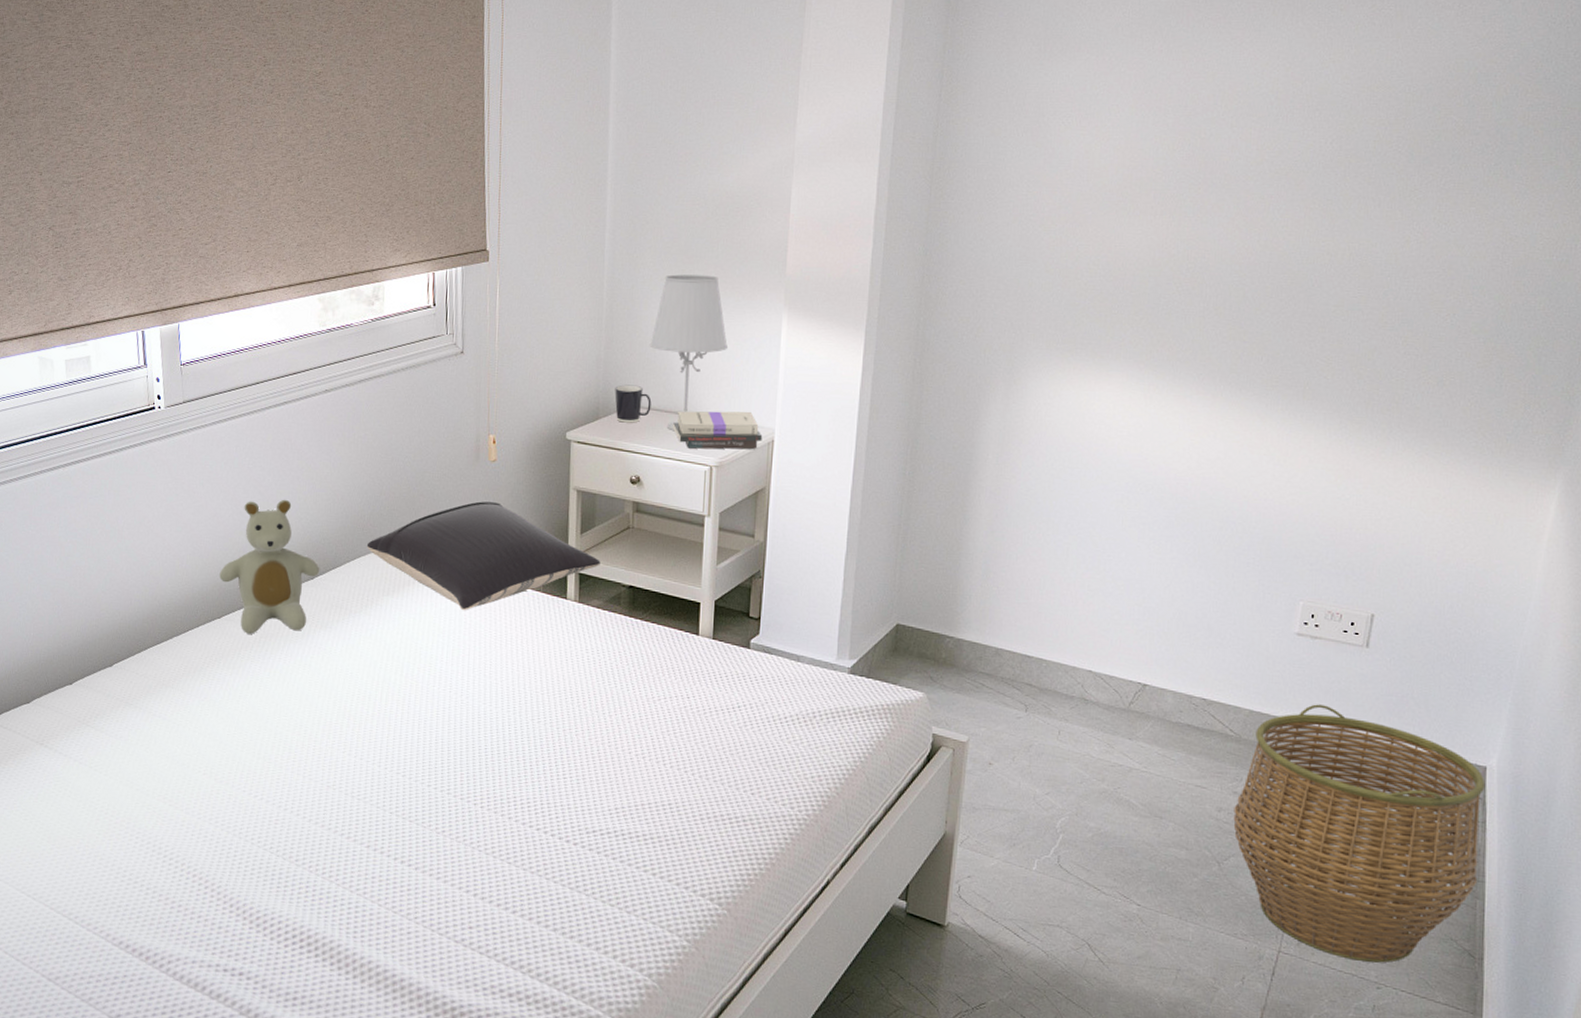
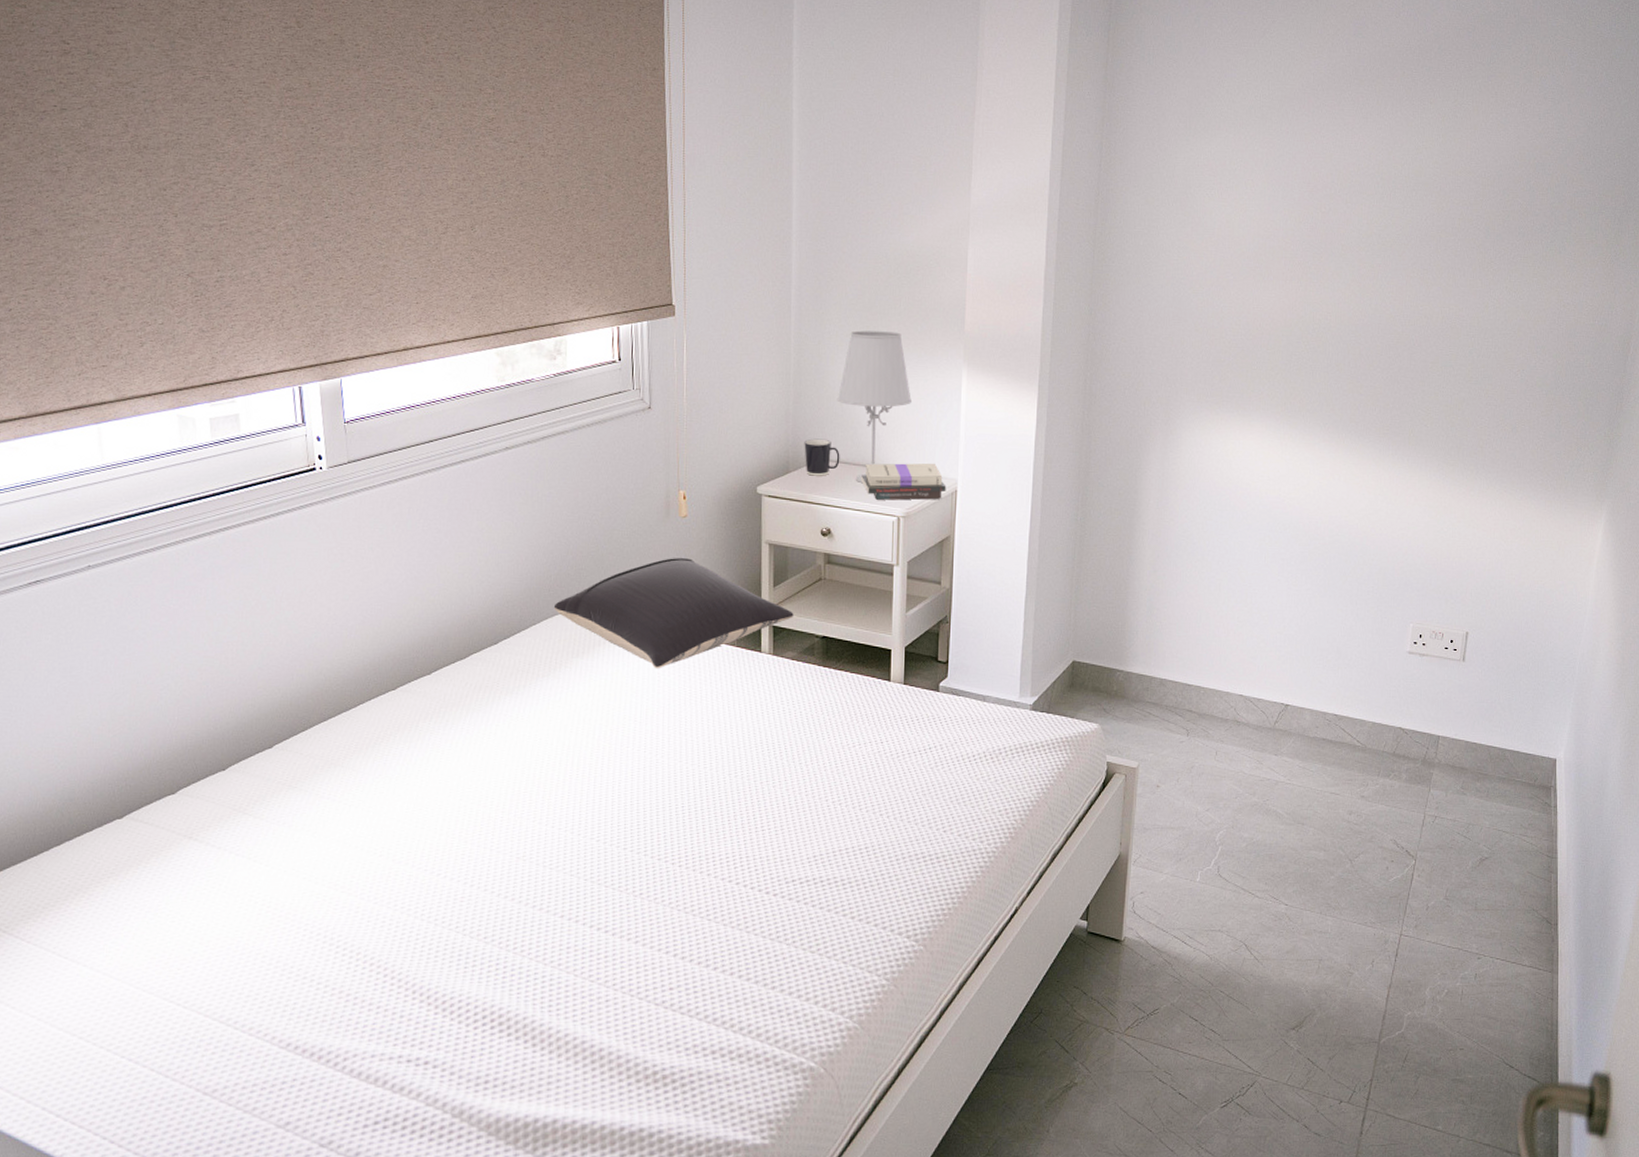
stuffed bear: present [219,499,320,634] -> none [393,562,504,705]
basket: present [1233,704,1486,963] -> none [1362,713,1556,936]

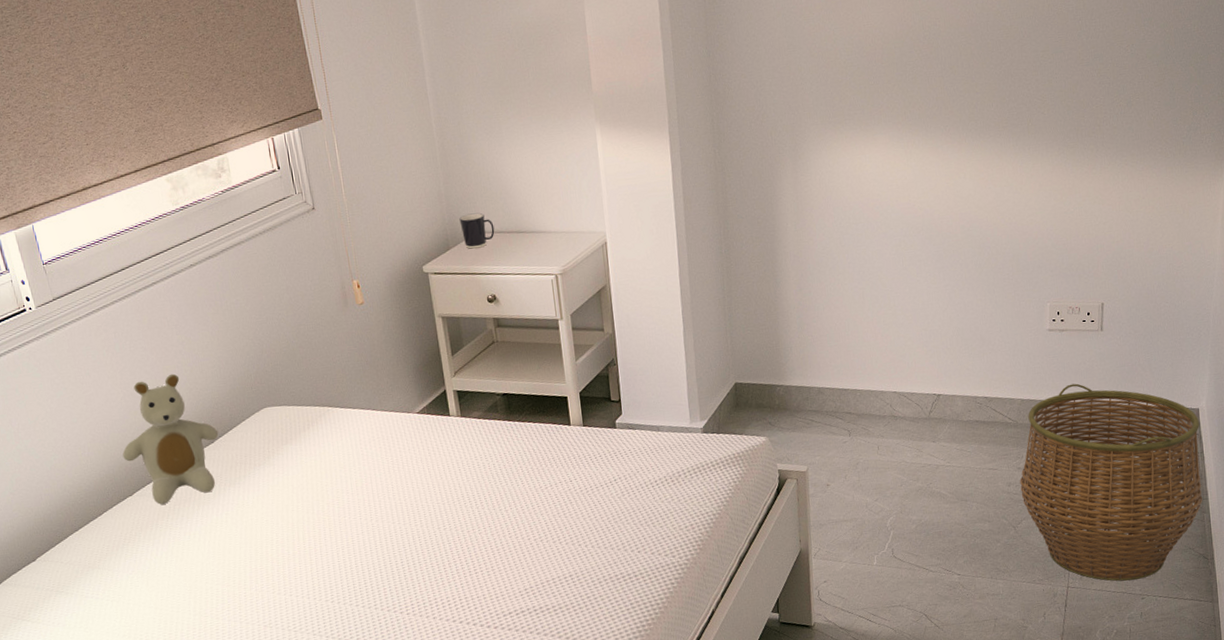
stuffed bear: none [393,562,504,705] -> present [122,373,219,505]
pillow: present [553,558,794,669] -> none [258,341,474,445]
table lamp: present [837,330,911,483] -> none [483,102,553,249]
books: present [860,463,946,500] -> none [515,220,597,262]
basket: none [1362,713,1556,936] -> present [1020,383,1203,581]

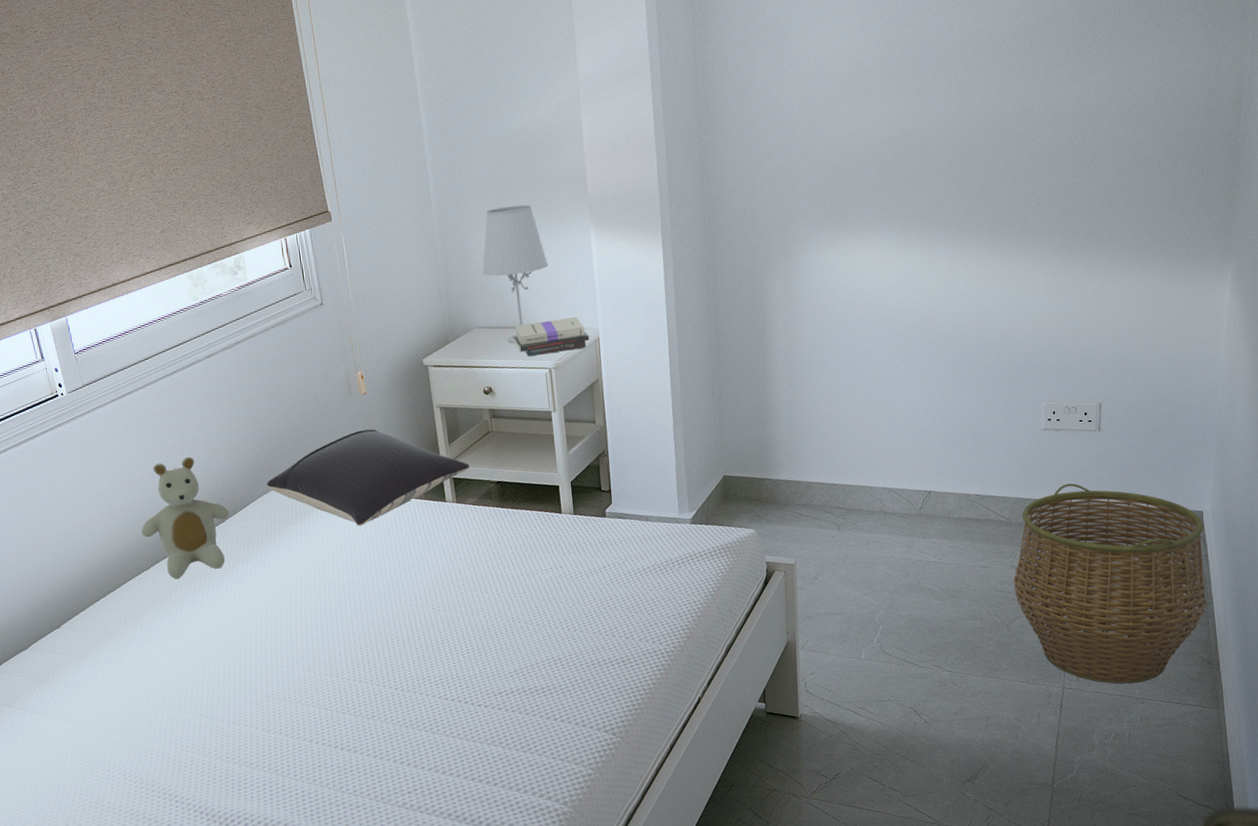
pillow: none [258,341,474,445] -> present [266,429,470,527]
mug: present [459,212,495,249] -> none [458,309,492,343]
table lamp: none [483,102,553,249] -> present [481,204,548,343]
books: none [515,220,597,262] -> present [511,316,590,356]

